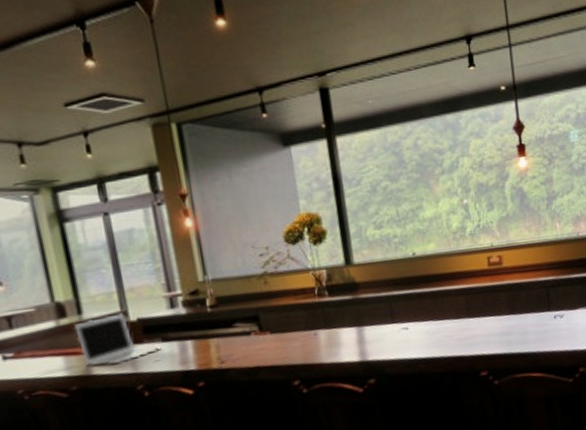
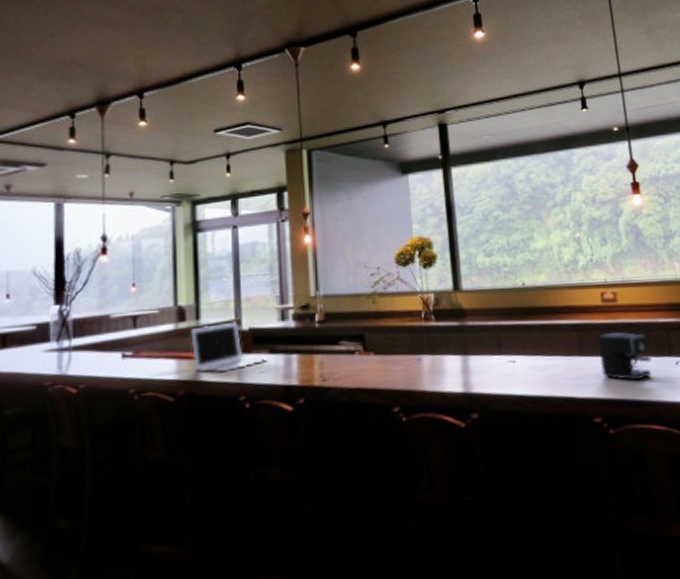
coffee maker: none [485,292,533,337] -> present [598,332,652,381]

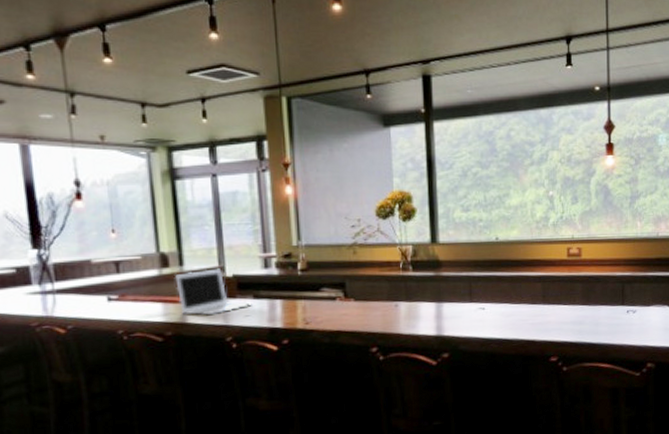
coffee maker: present [598,332,652,381] -> none [560,283,606,326]

